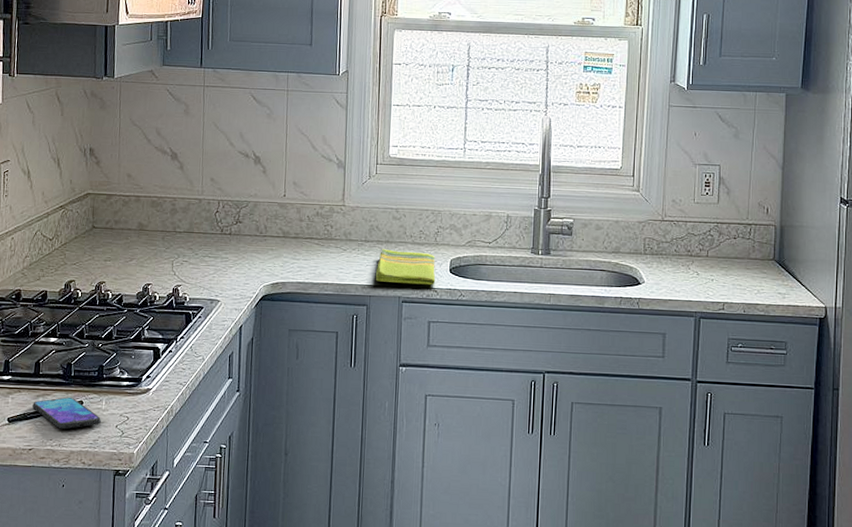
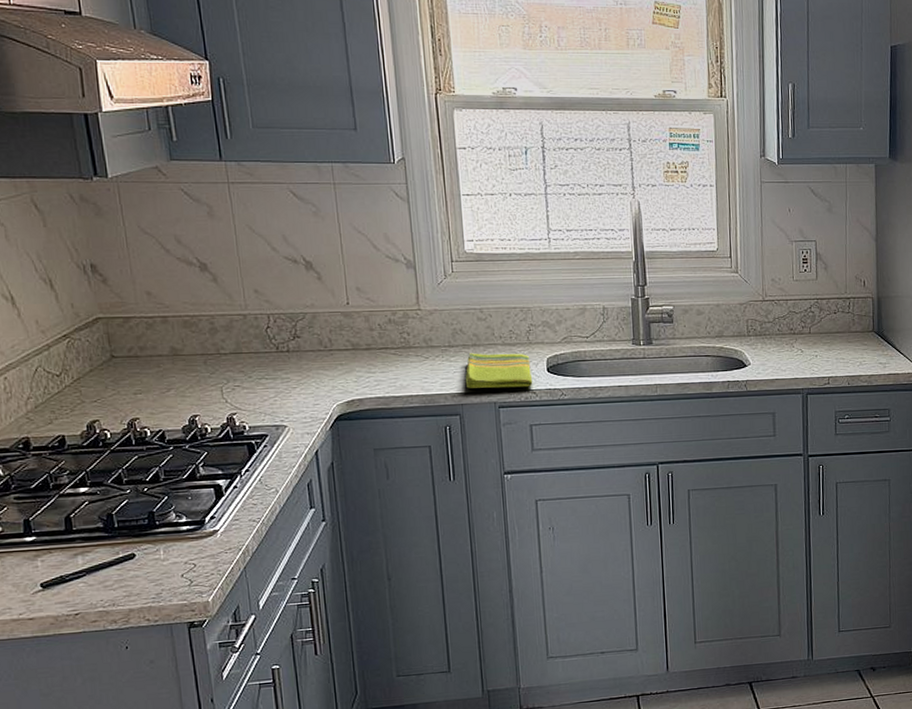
smartphone: present [32,397,102,430] -> none [70,550,163,588]

